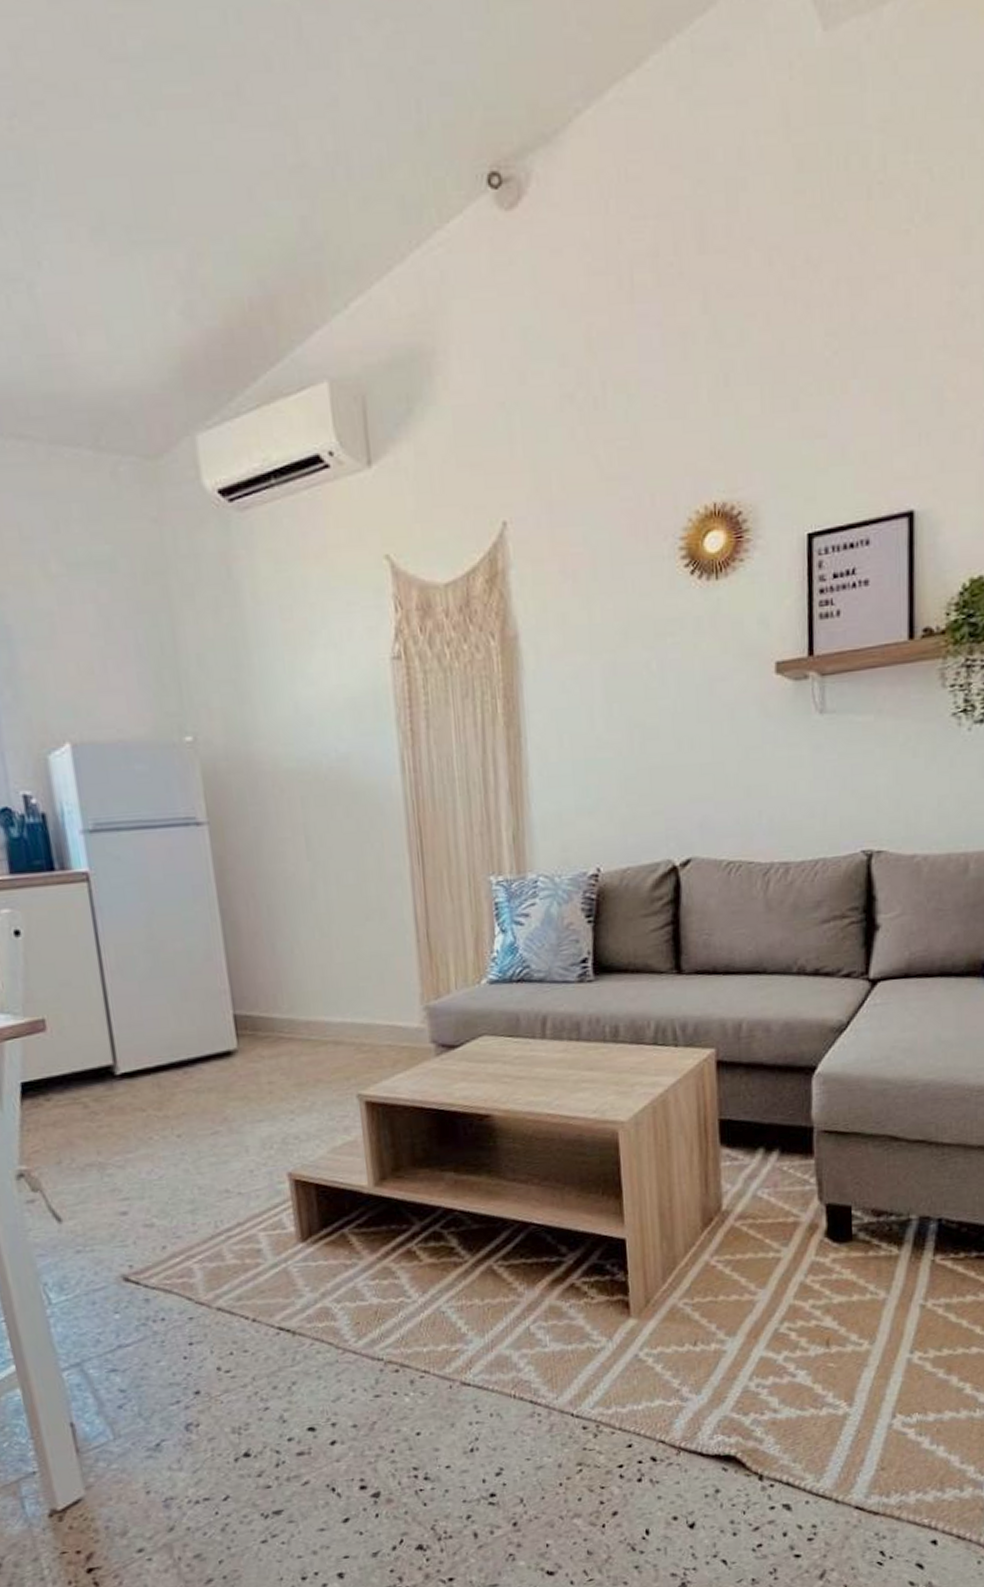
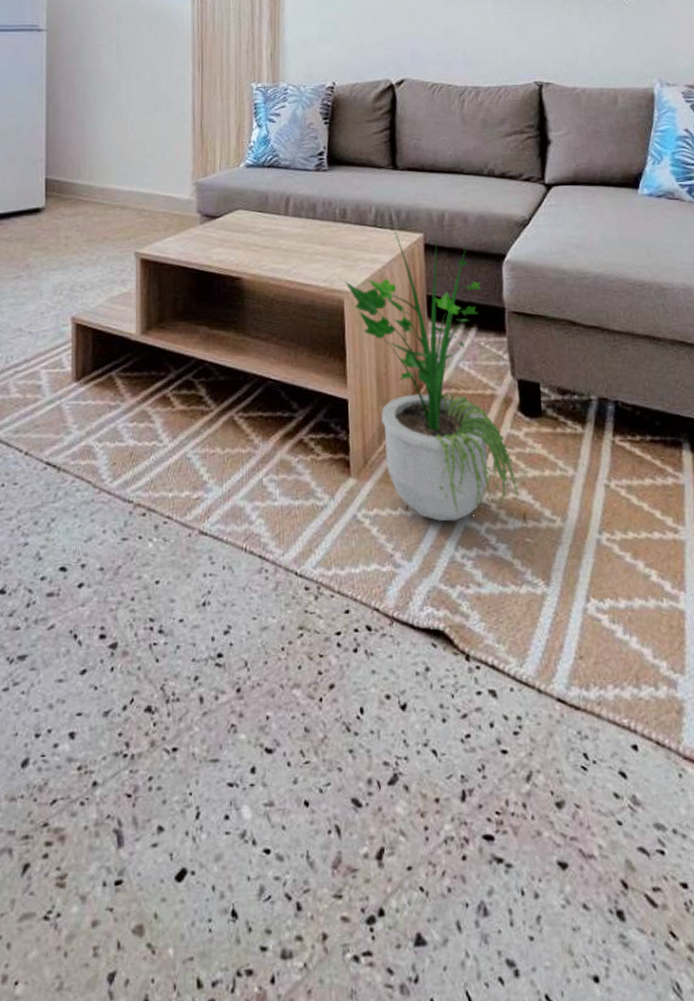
potted plant: none [619,1040,822,1354] -> present [345,224,519,522]

